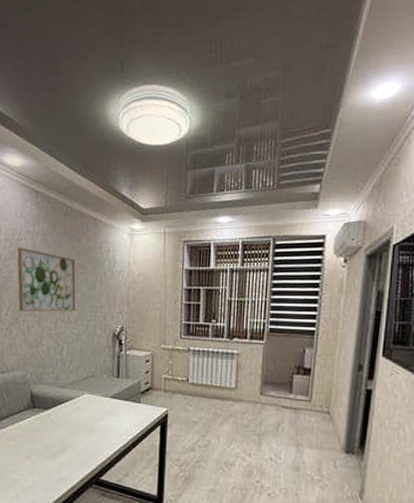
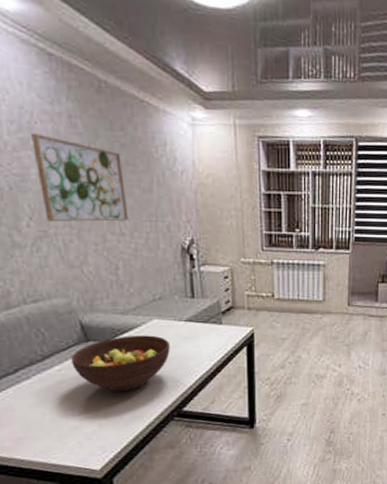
fruit bowl: none [20,406,96,455] -> present [71,335,170,392]

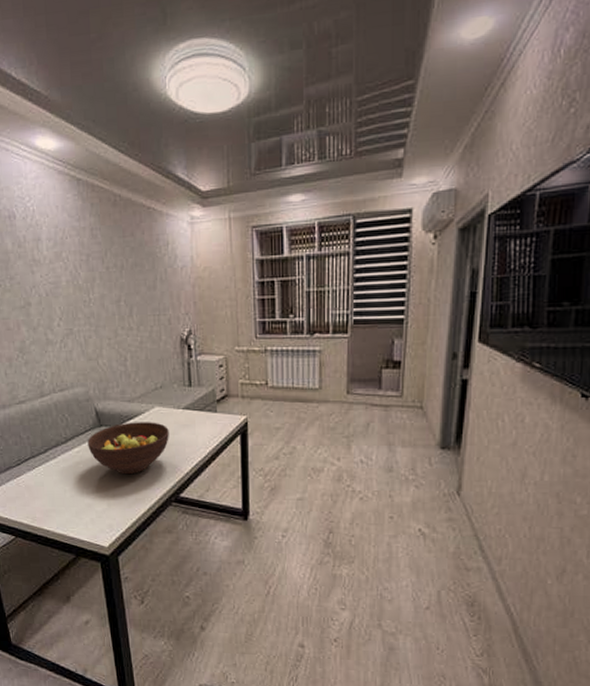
wall art: present [31,132,129,222] -> none [63,246,136,321]

